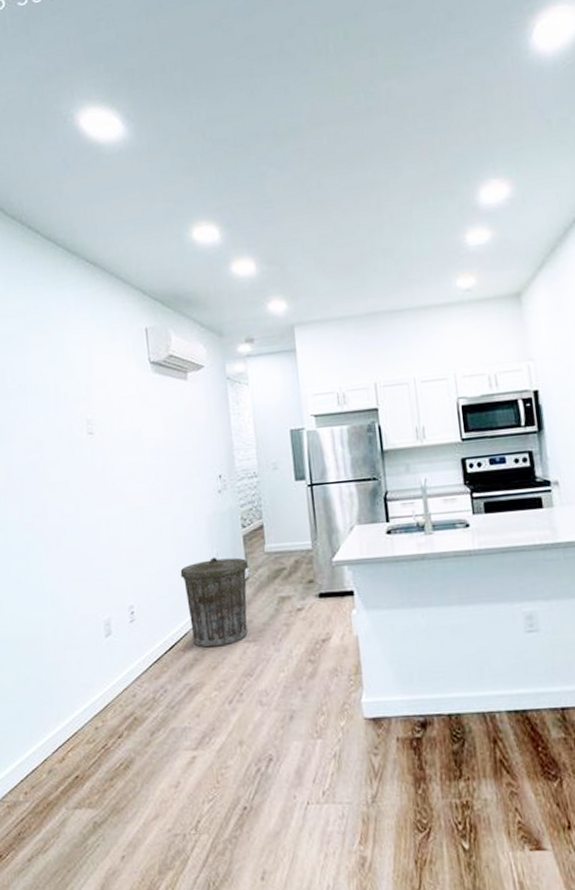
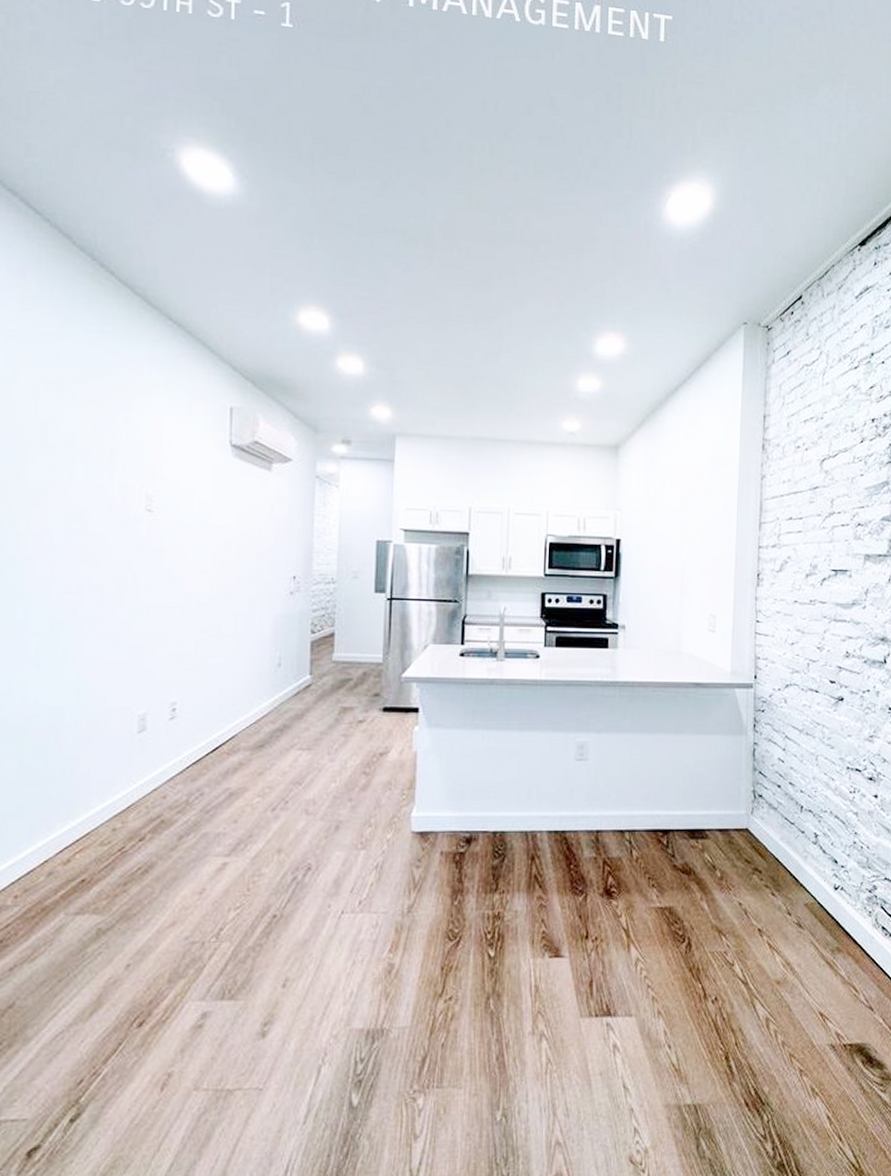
trash can: present [180,556,248,648] -> none [235,660,312,752]

